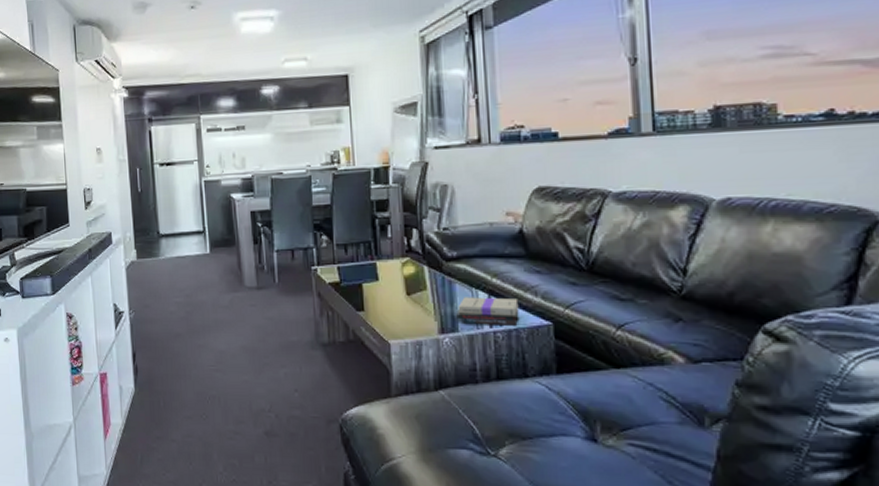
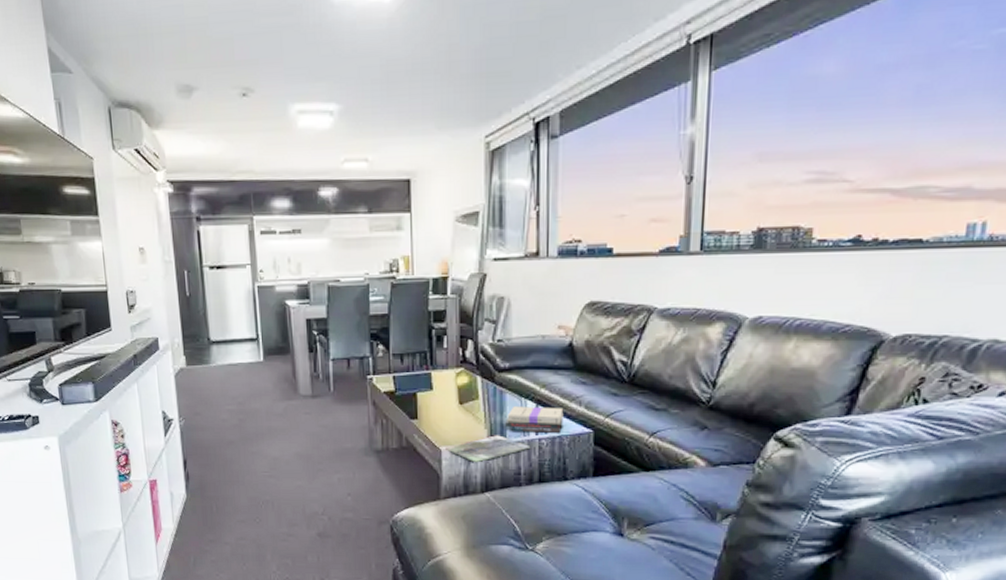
magazine: none [395,328,486,358] -> present [446,435,531,463]

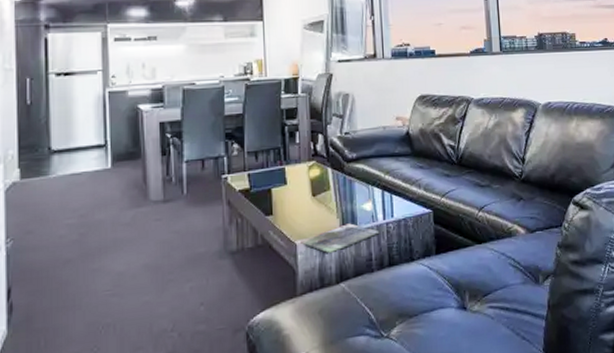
books: present [505,406,564,434] -> none [355,192,407,219]

